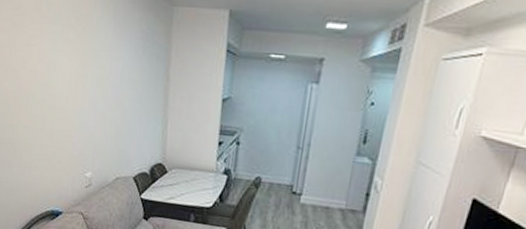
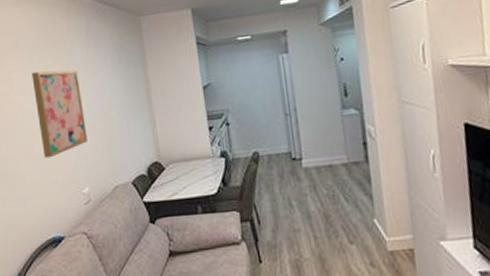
wall art: none [51,42,99,135] -> present [32,70,87,159]

